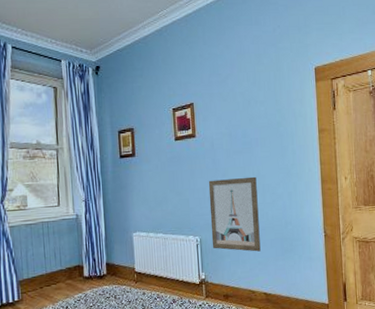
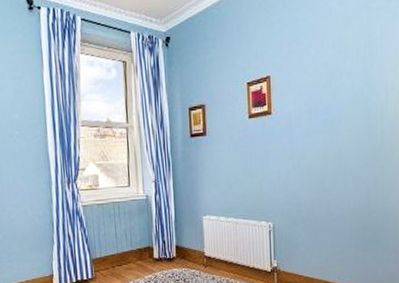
wall art: present [208,176,261,252] -> none [284,158,339,241]

